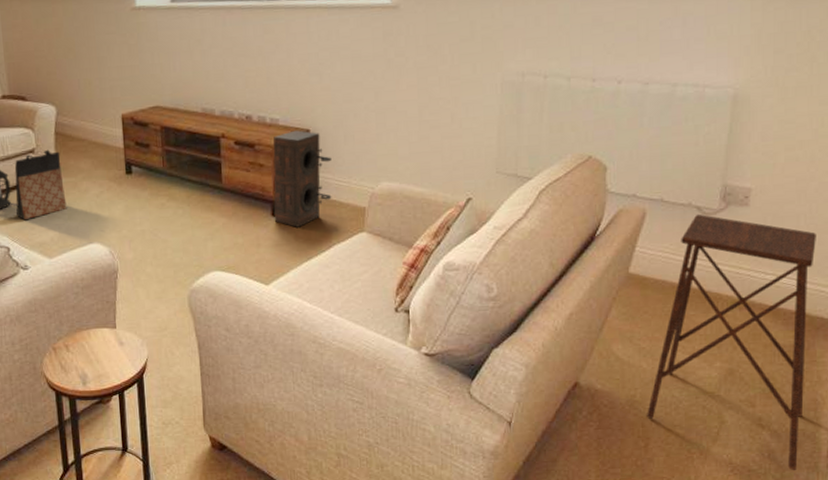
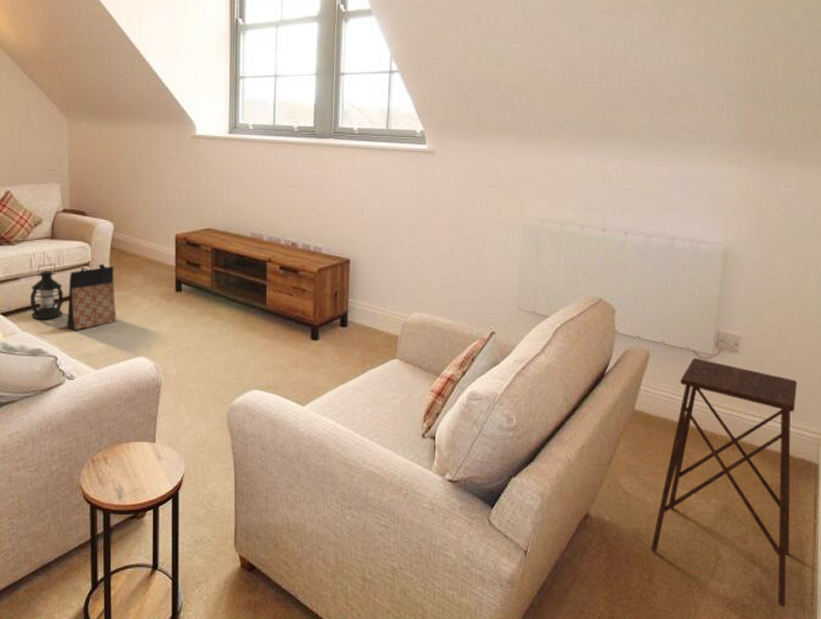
speaker: present [273,130,332,227] -> none [313,259,369,351]

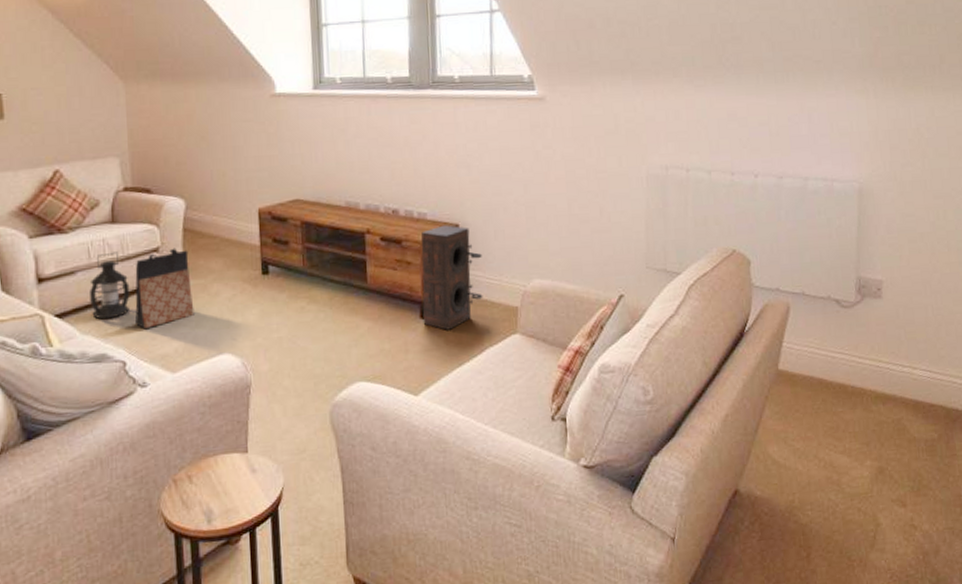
speaker: none [313,259,369,351] -> present [421,225,483,330]
side table: present [651,357,797,608] -> none [806,307,951,574]

